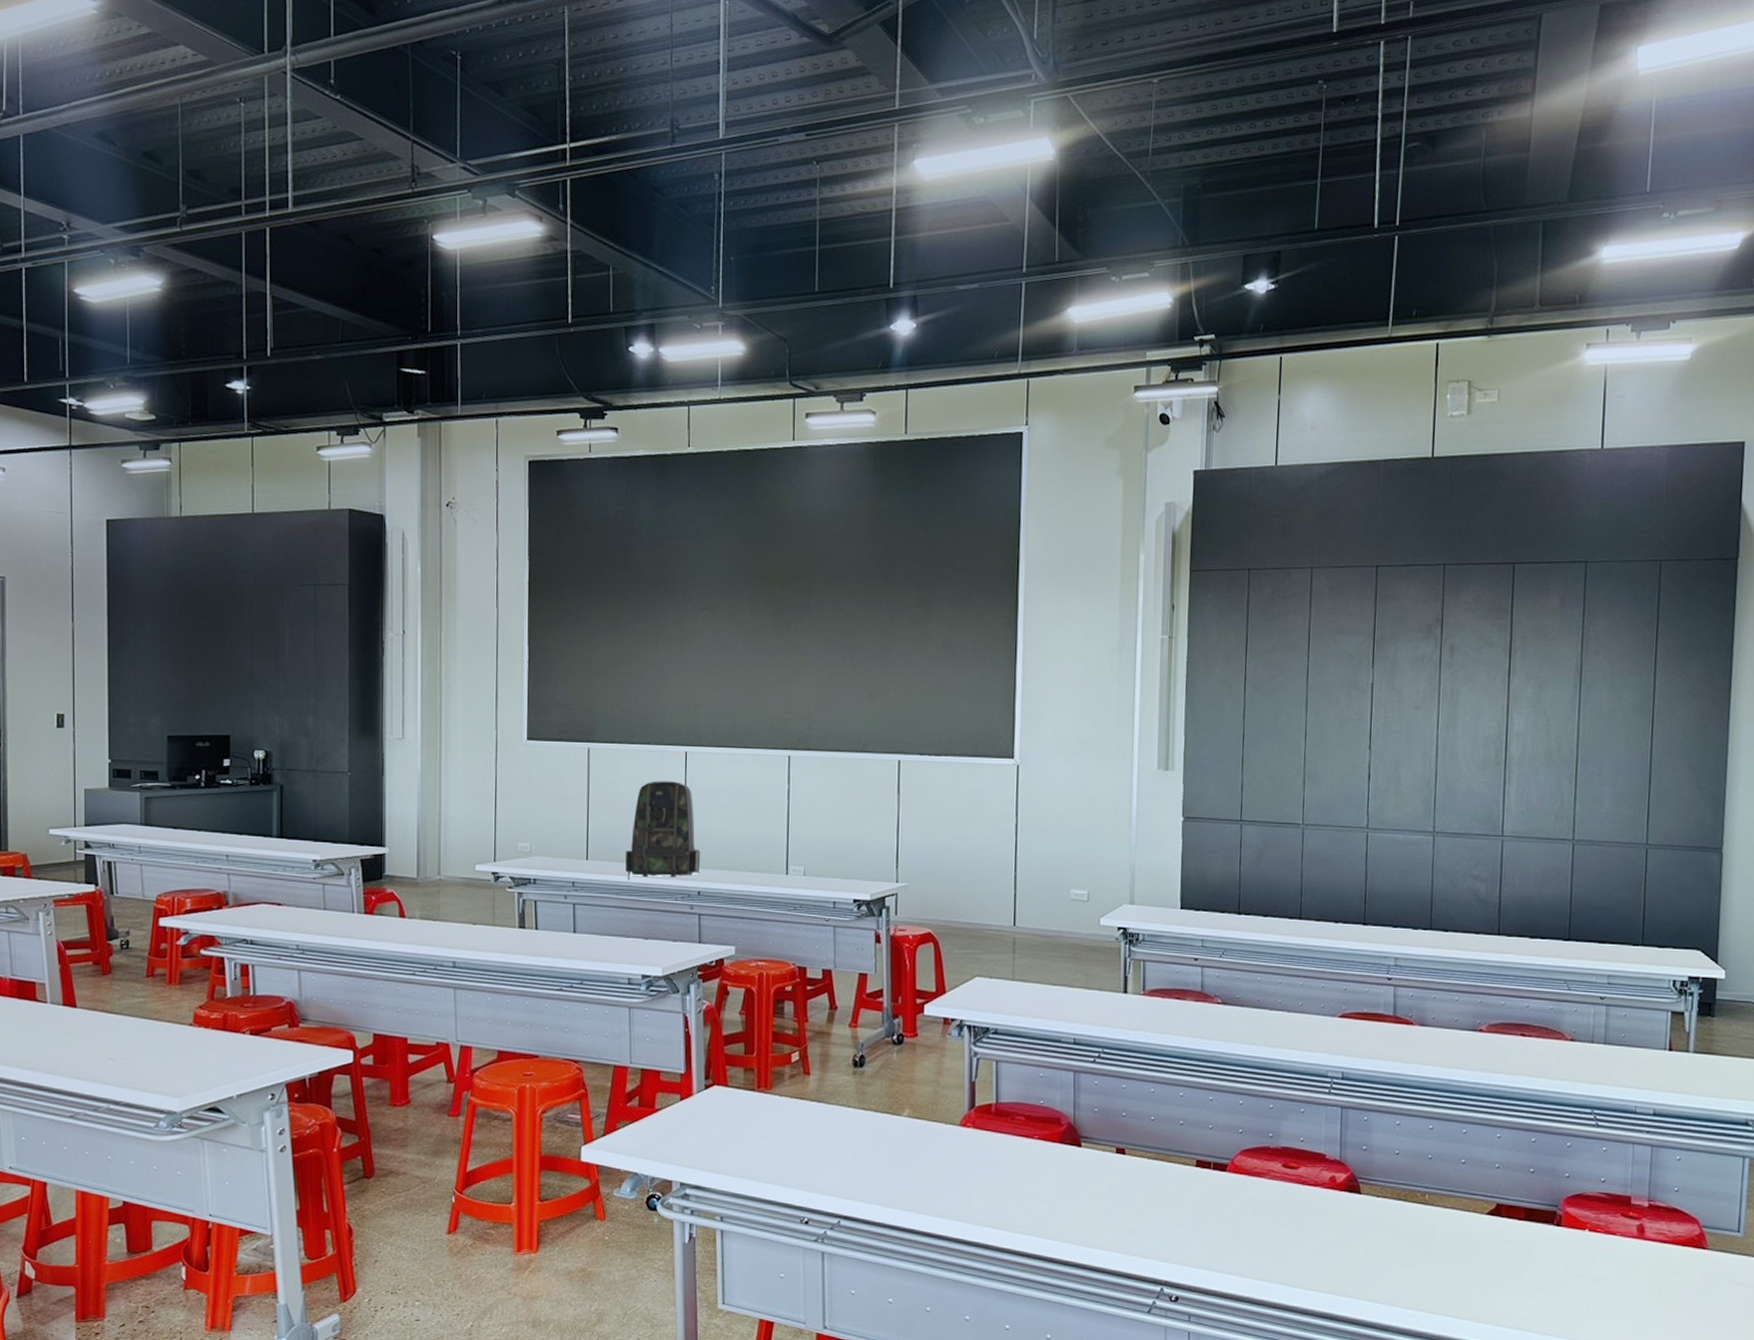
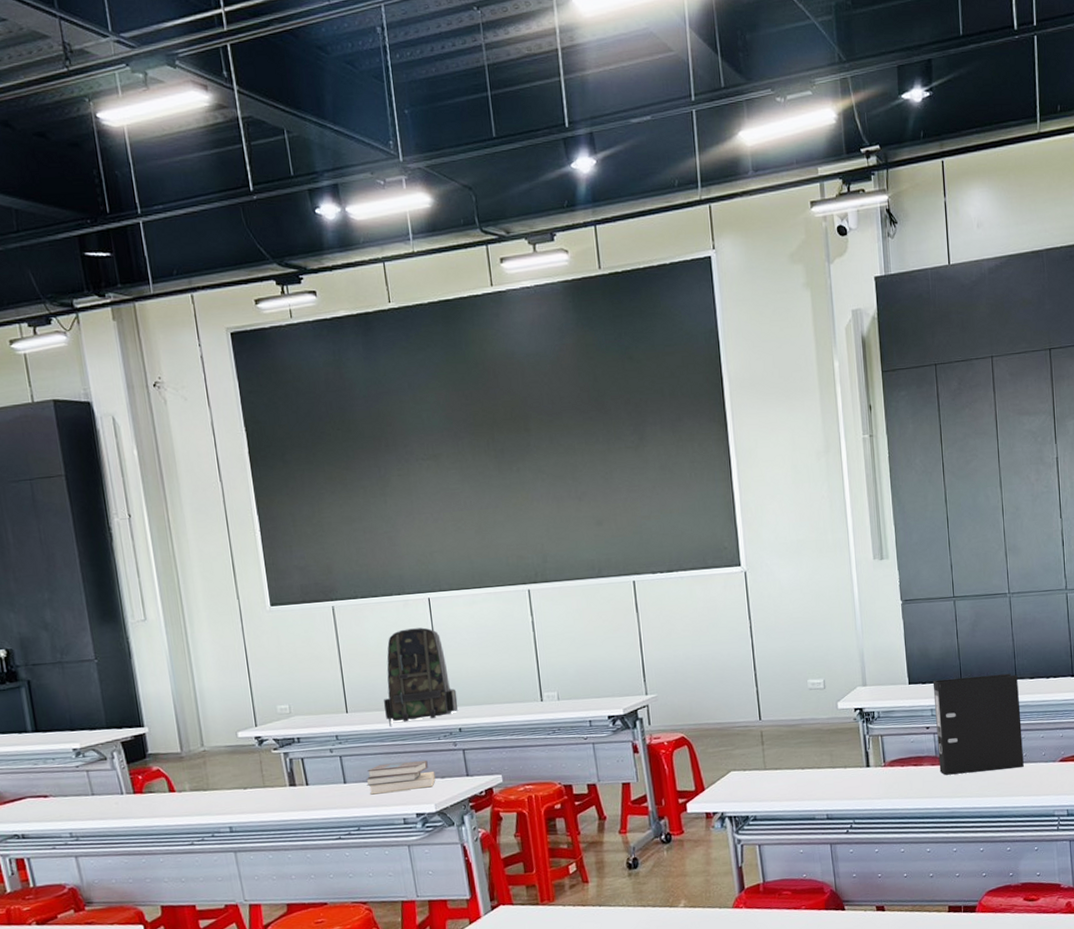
books: none [596,918,667,950] -> present [366,760,436,795]
binder: none [1204,908,1302,1018] -> present [932,674,1024,775]

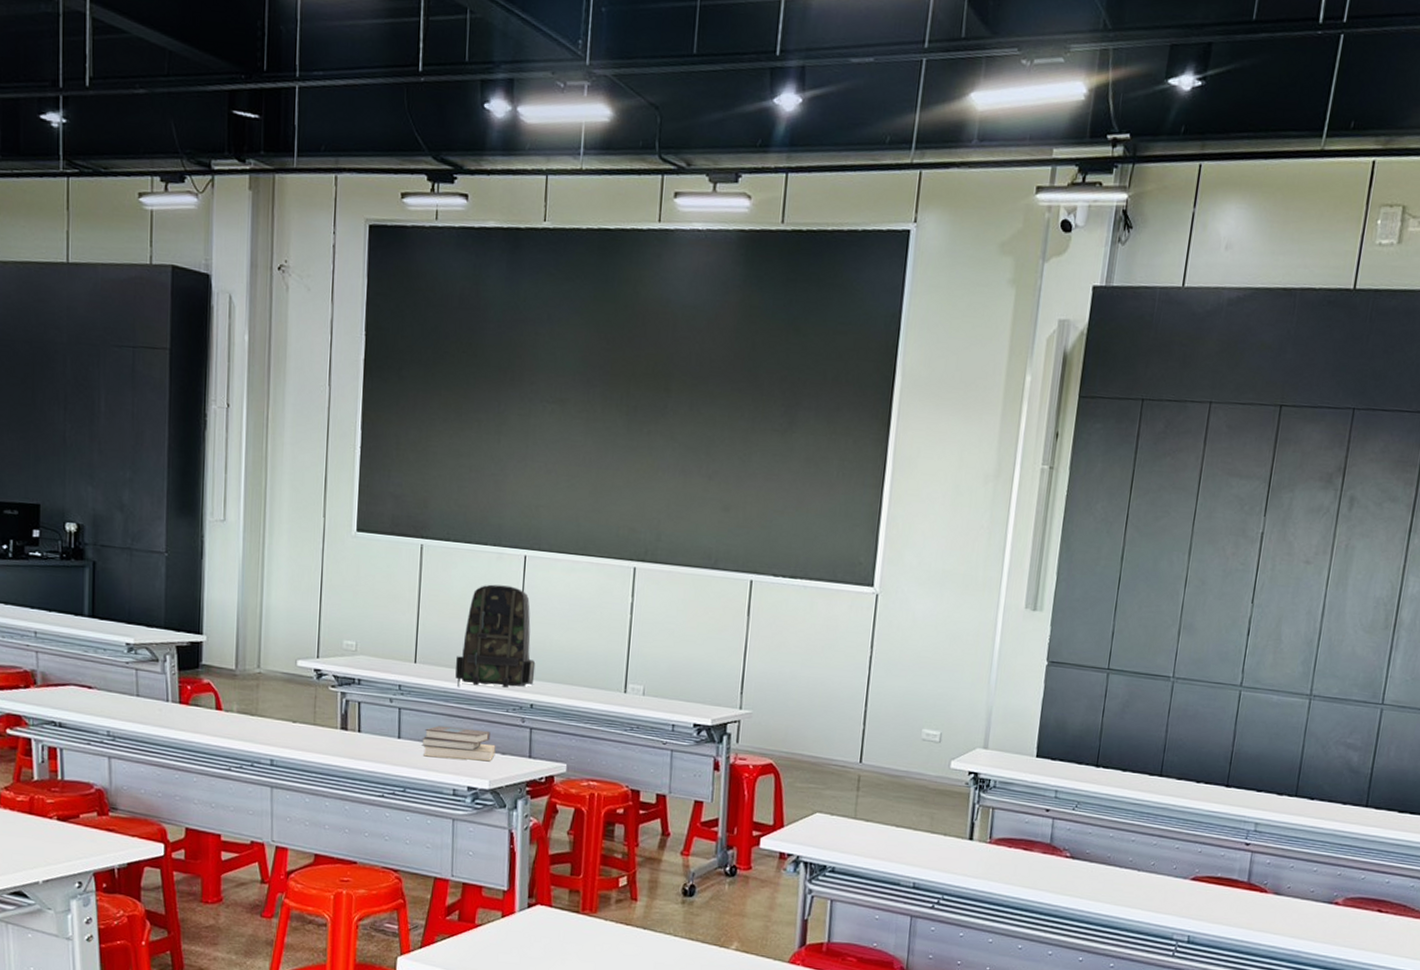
binder: present [932,674,1024,775] -> none [1051,758,1163,878]

